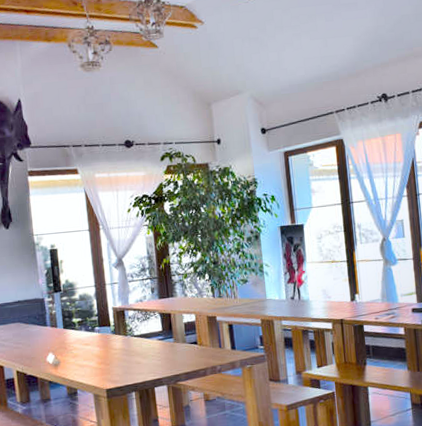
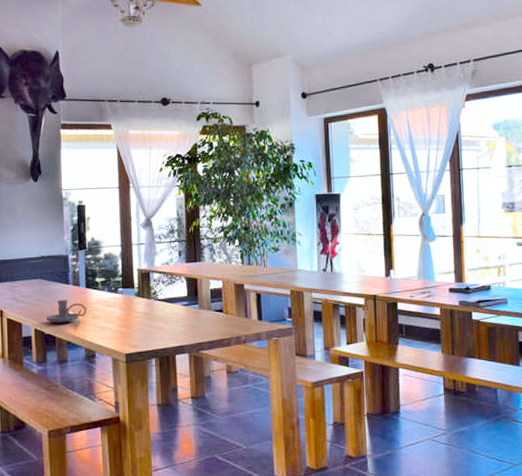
candle holder: none [26,341,66,364] -> present [46,299,86,323]

